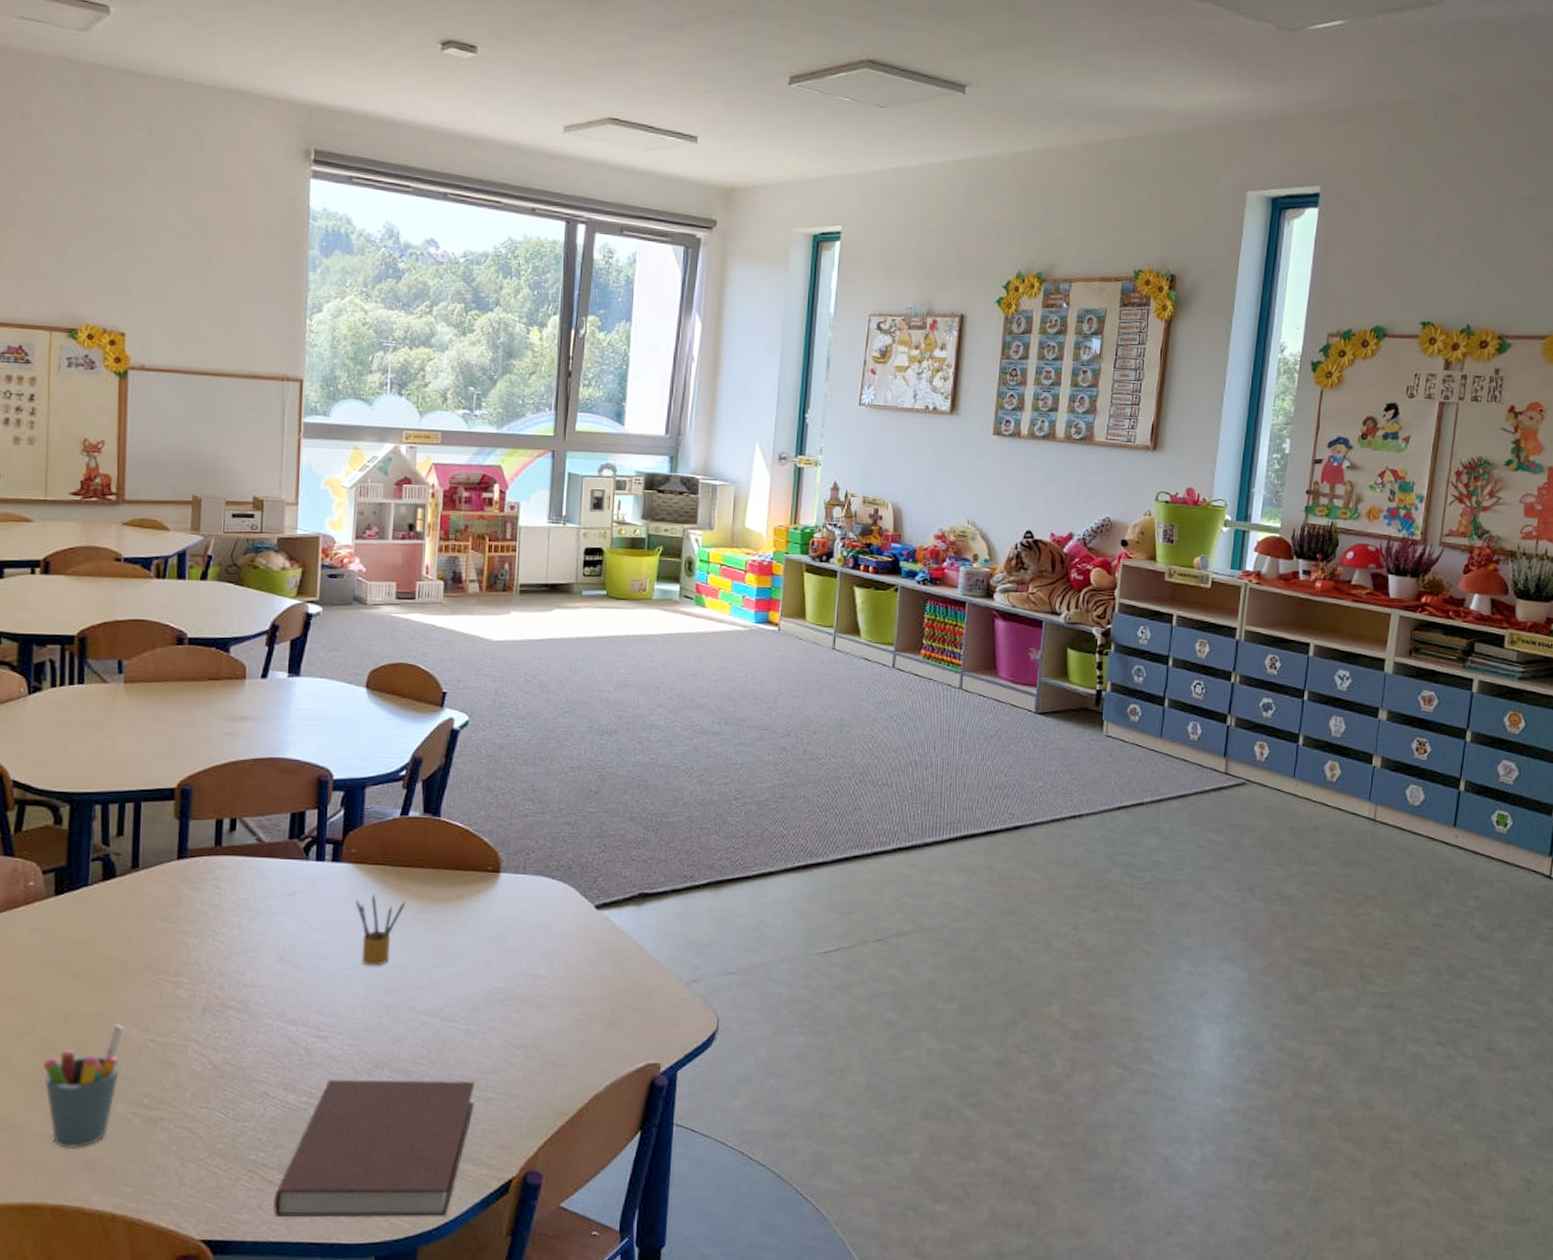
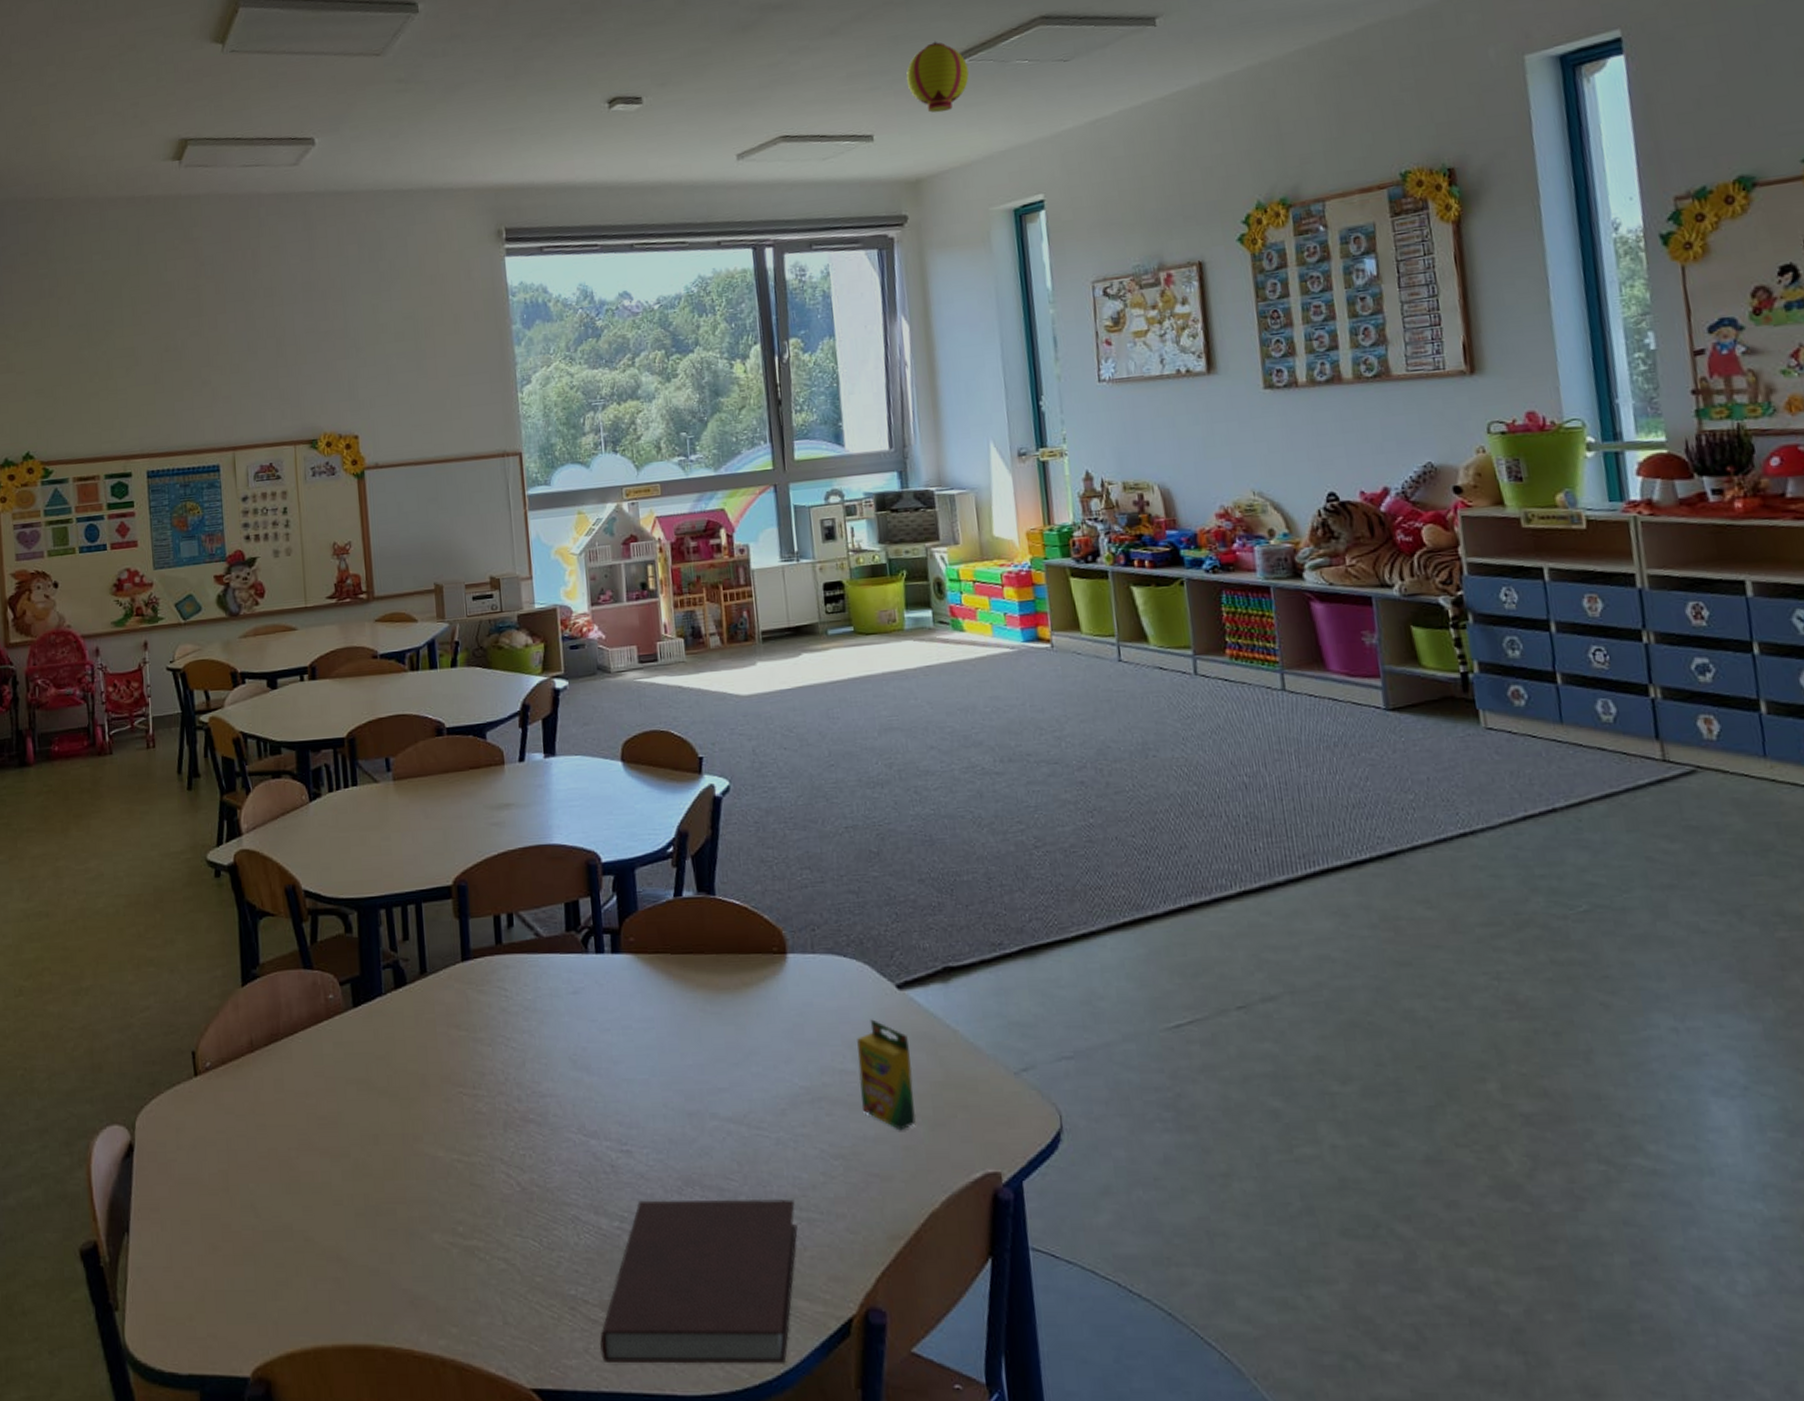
pen holder: present [43,1025,124,1148] -> none [359,1144,433,1283]
pencil box: present [355,893,406,966] -> none [641,985,693,1068]
crayon box: none [548,933,599,1027] -> present [857,1019,916,1131]
paper lantern: none [737,59,795,130] -> present [906,41,969,113]

